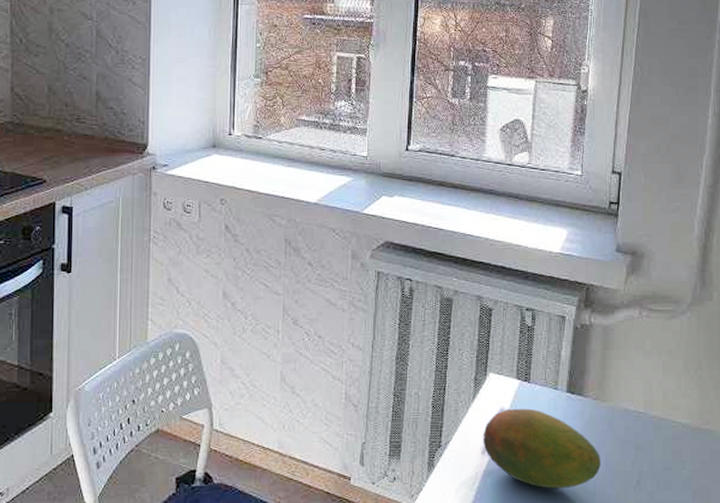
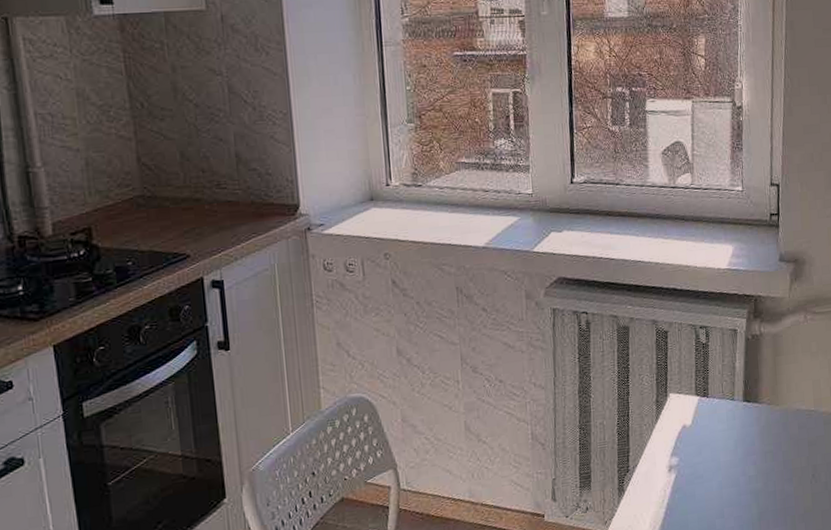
fruit: present [483,408,601,489] -> none [668,421,779,495]

